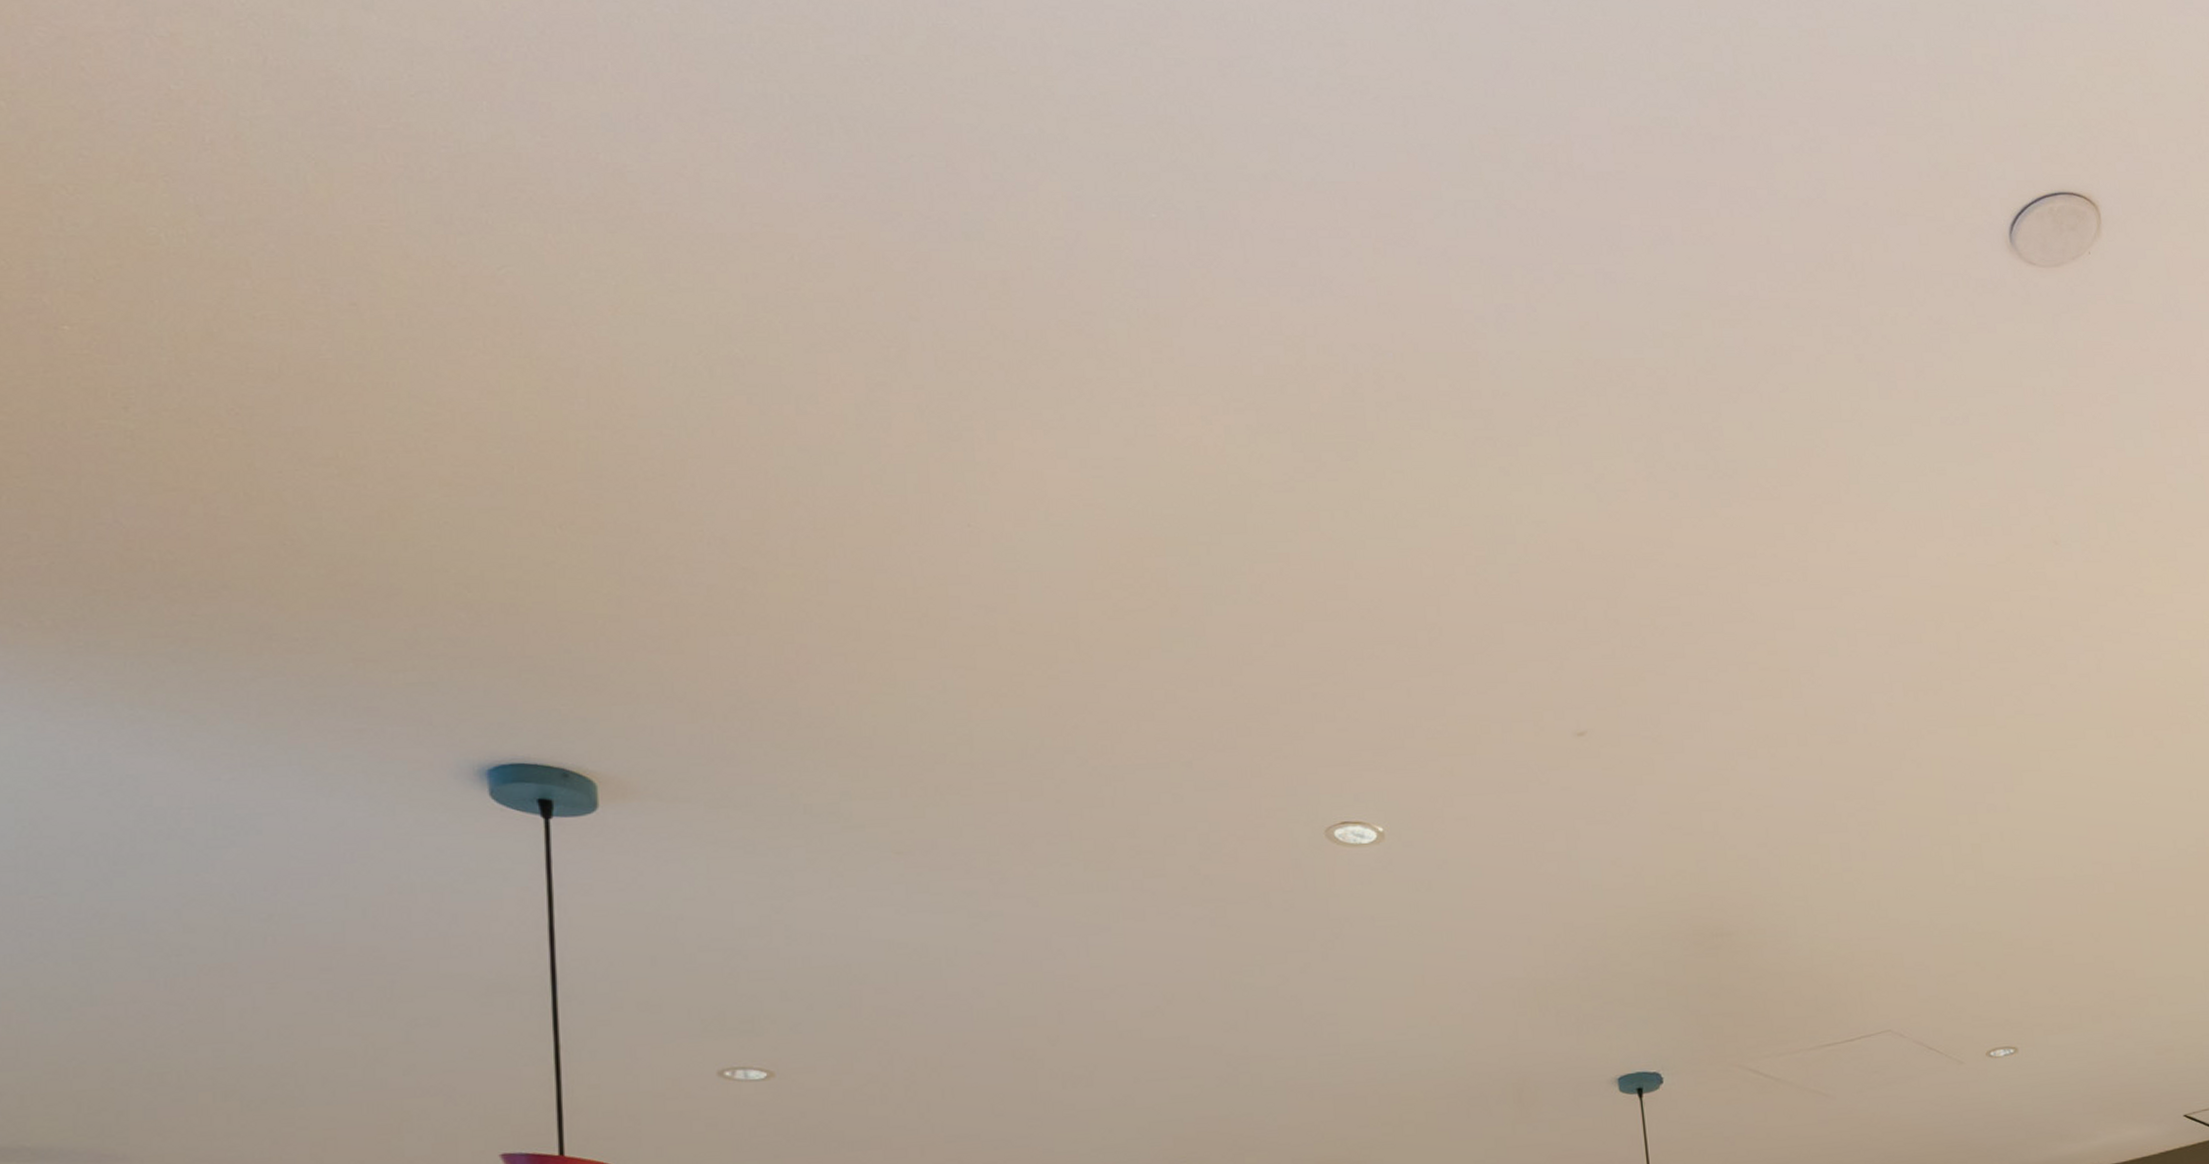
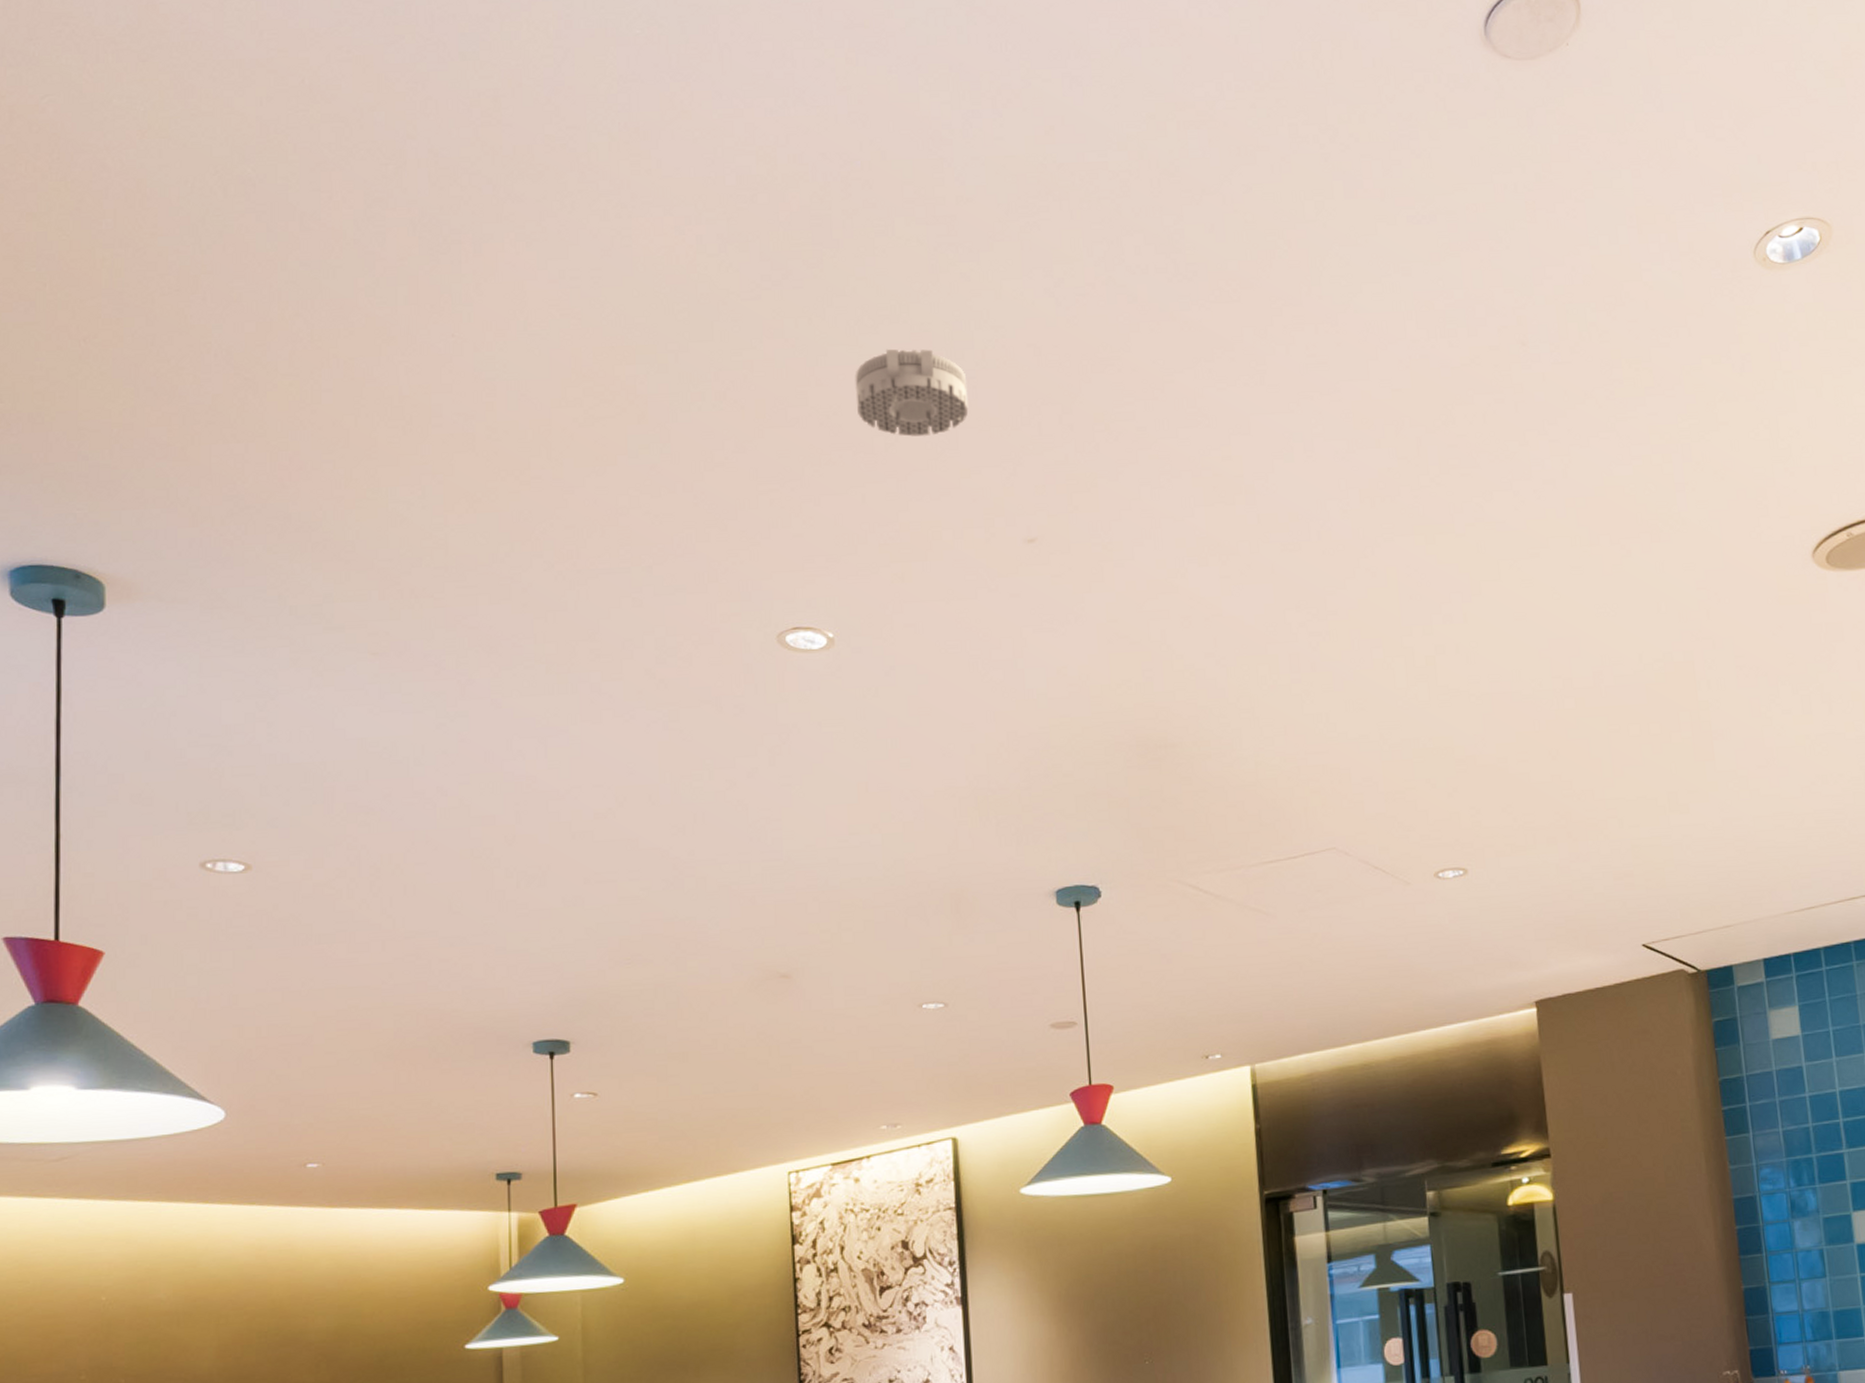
smoke detector: none [1395,542,1513,631] -> present [855,349,969,437]

